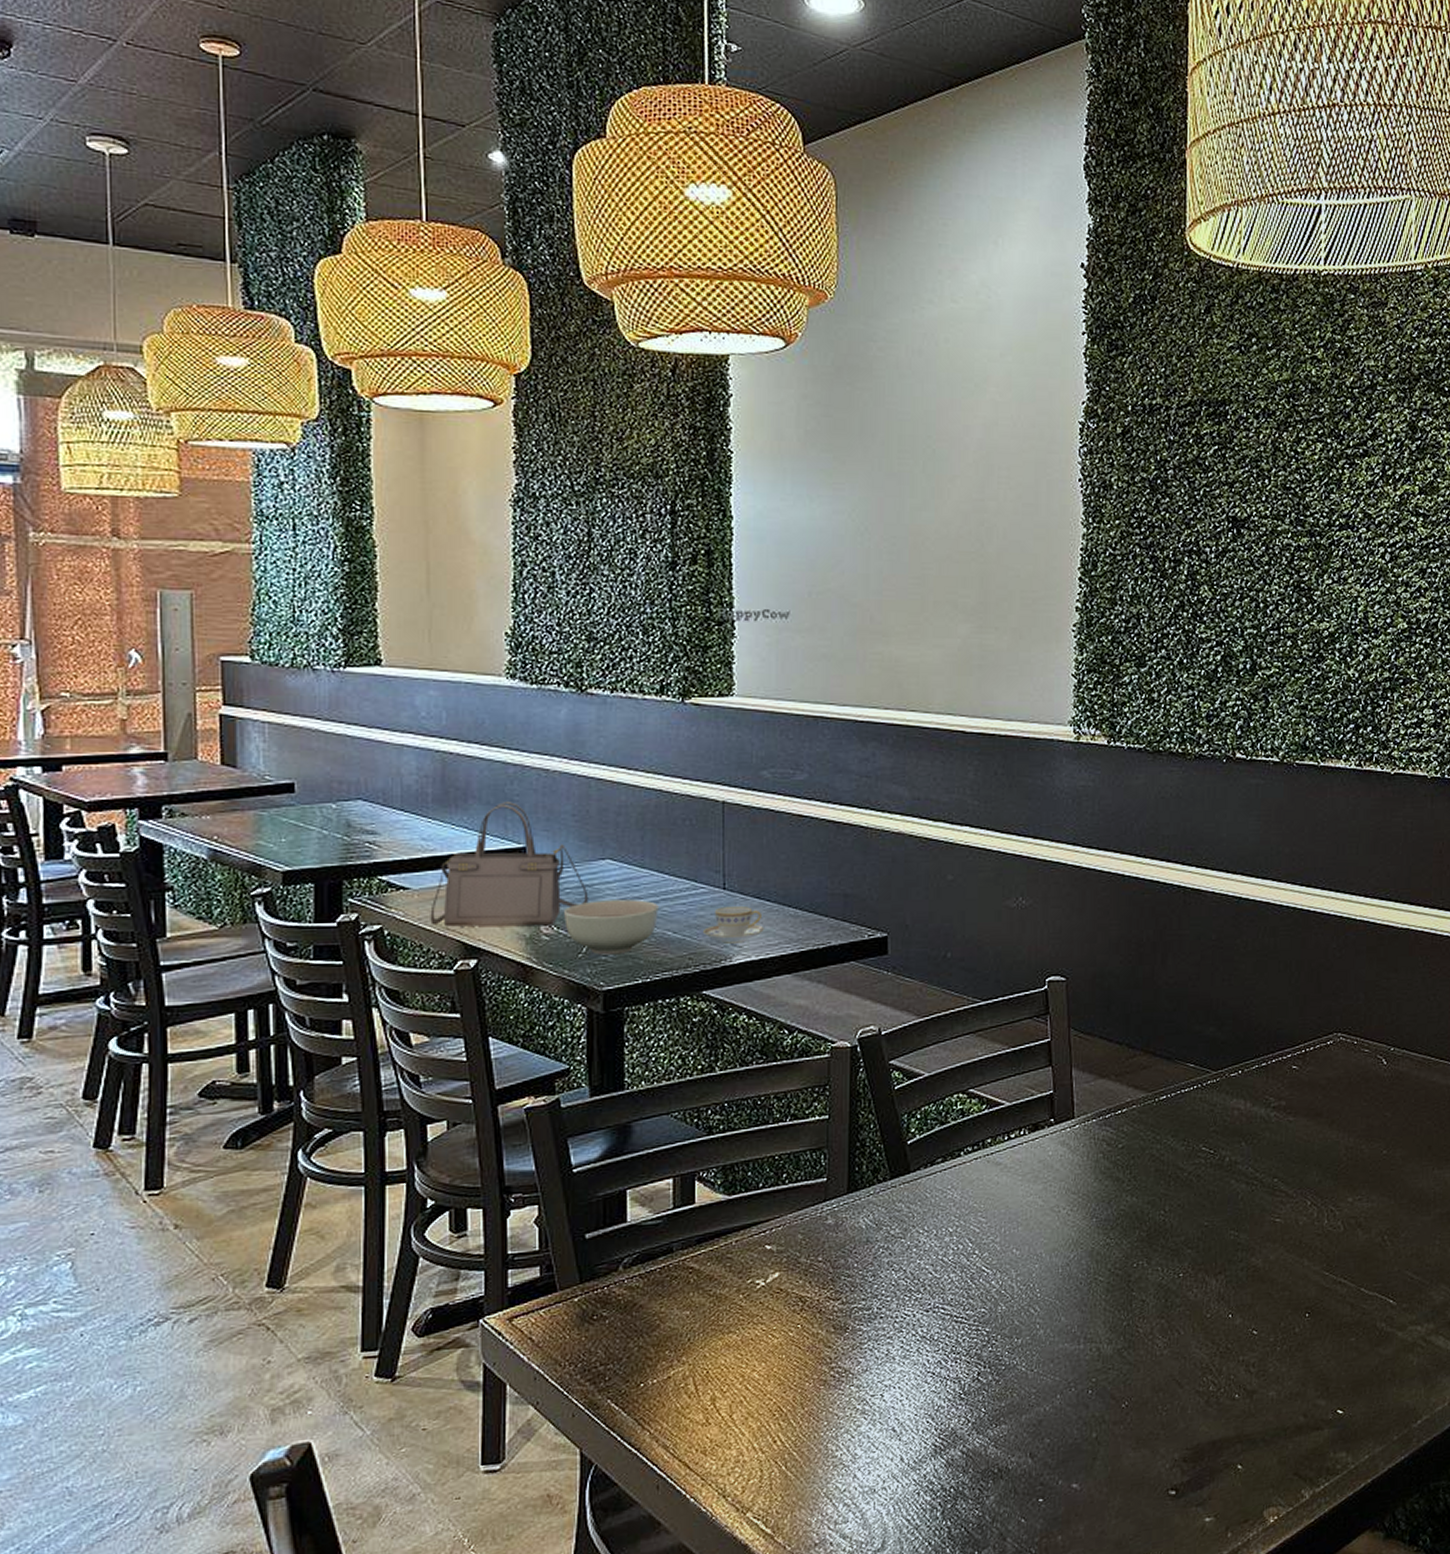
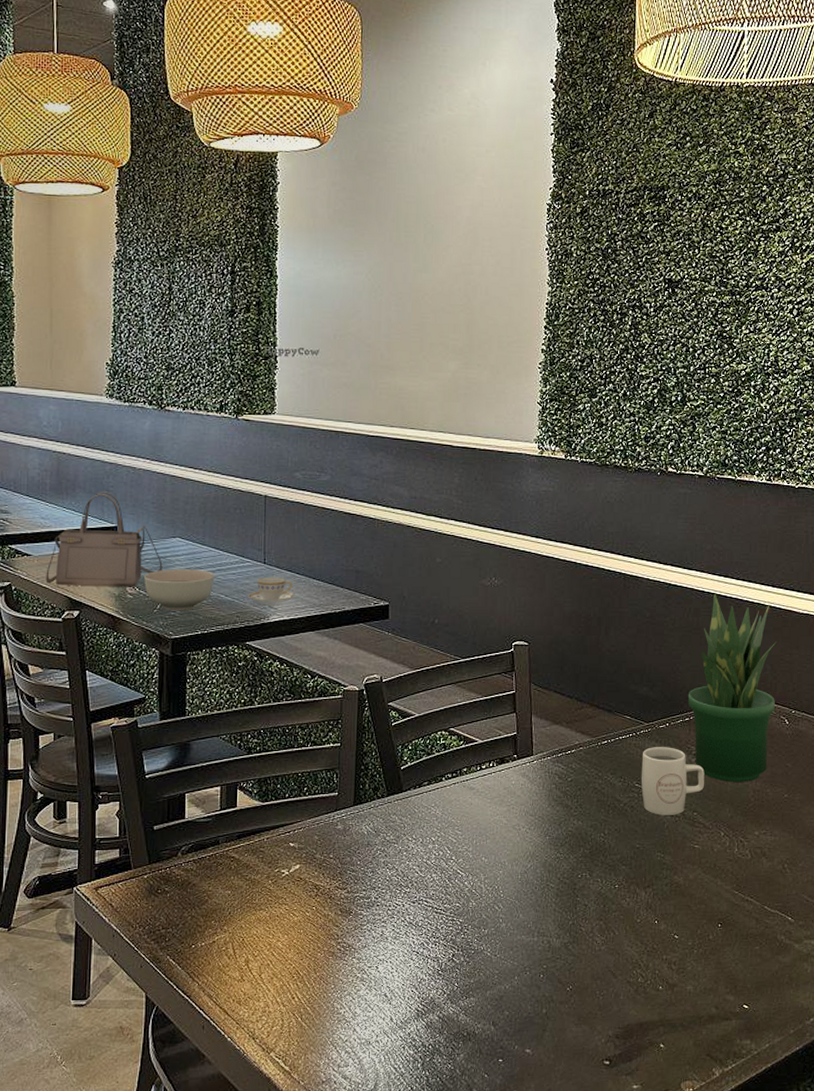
mug: none [1208,1099,1287,1185] -> present [641,747,705,815]
planter: none [1264,908,1371,1139] -> present [687,594,777,782]

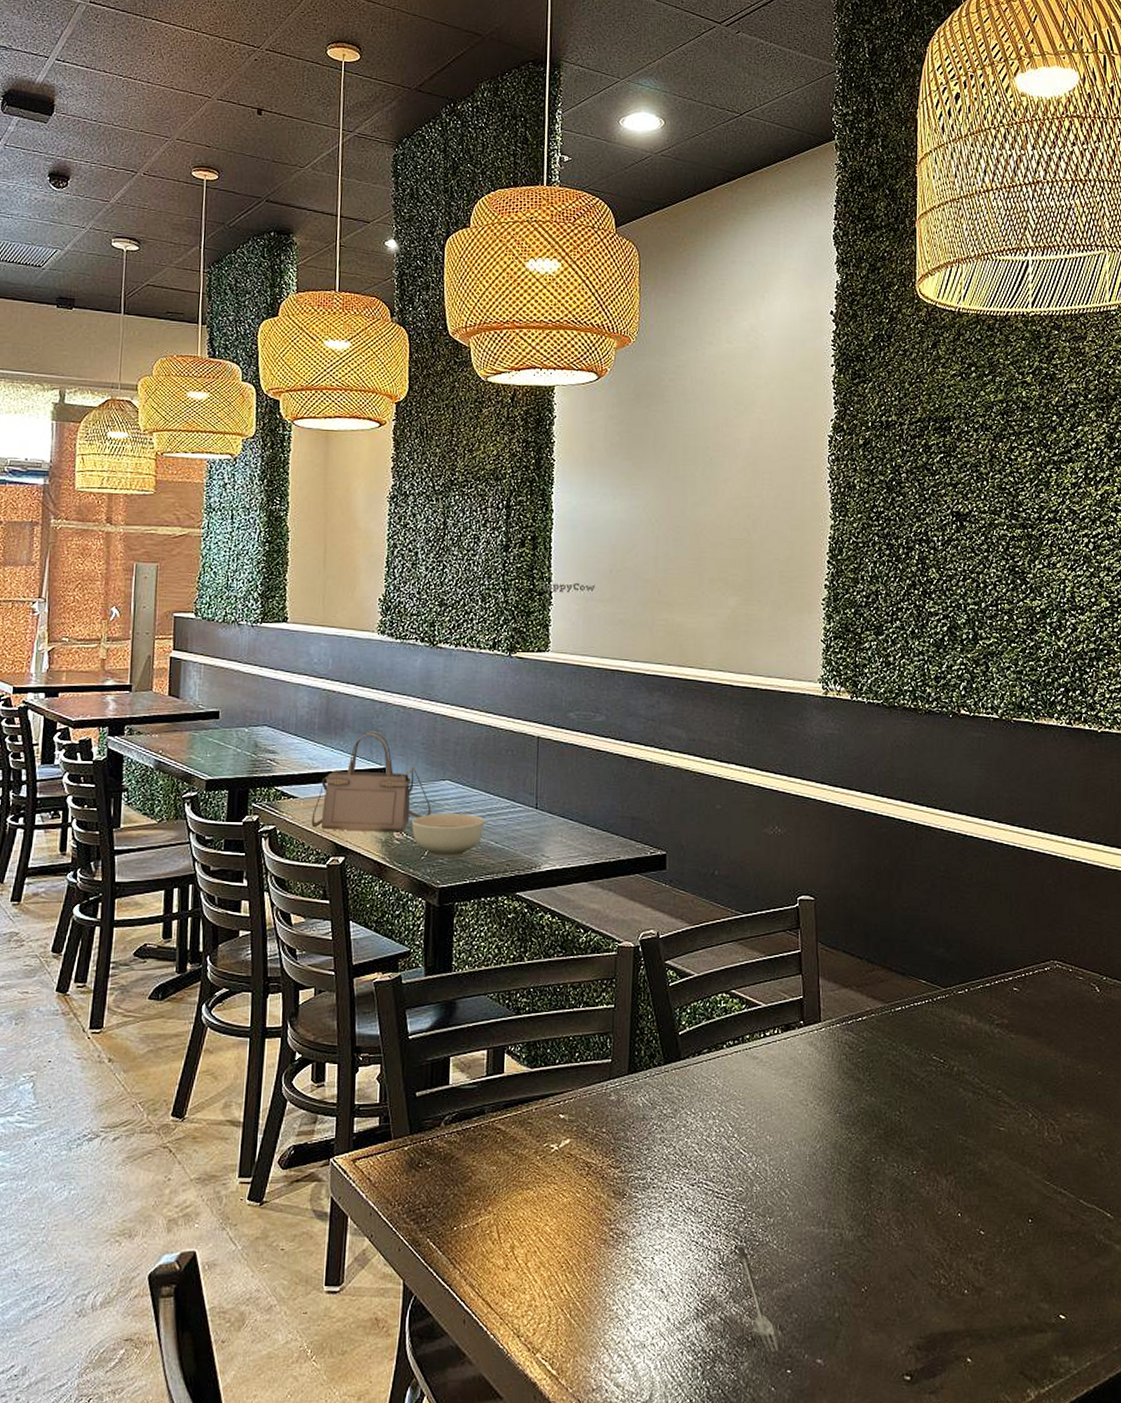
teacup: present [248,577,294,606] -> none [519,823,567,854]
fork: none [454,954,491,1046] -> present [737,1246,778,1353]
mug: present [641,747,705,815] -> none [938,1015,1010,1093]
planter: present [687,594,777,782] -> none [988,847,1084,1057]

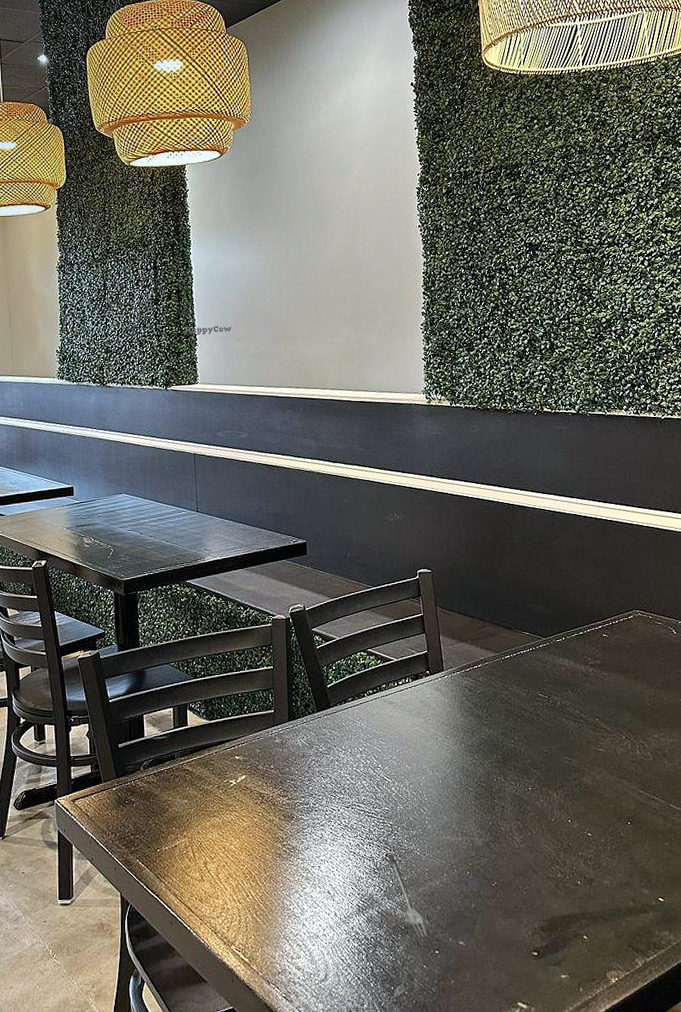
handbag: present [311,731,431,832] -> none [17,458,113,539]
bowl: present [412,813,485,859] -> none [98,520,156,557]

